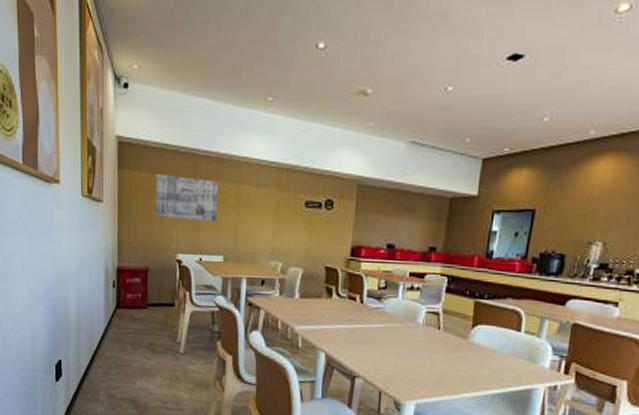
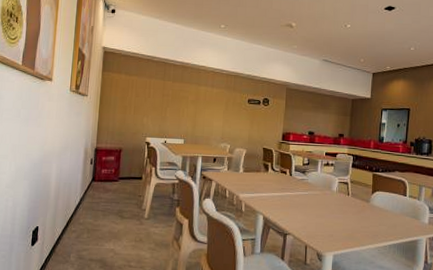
wall art: present [155,174,218,223] -> none [130,76,182,114]

